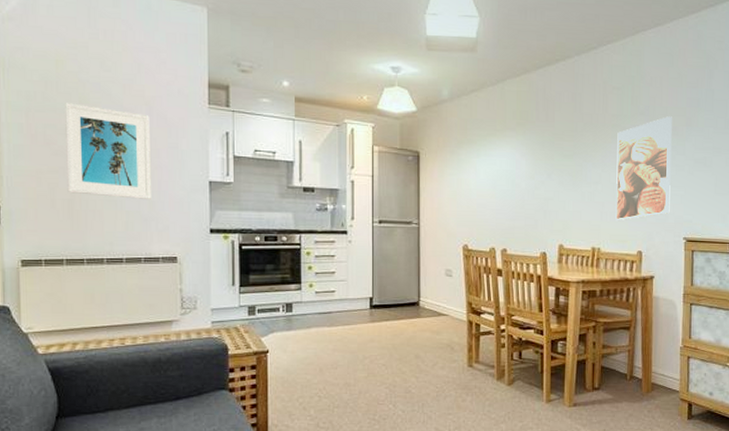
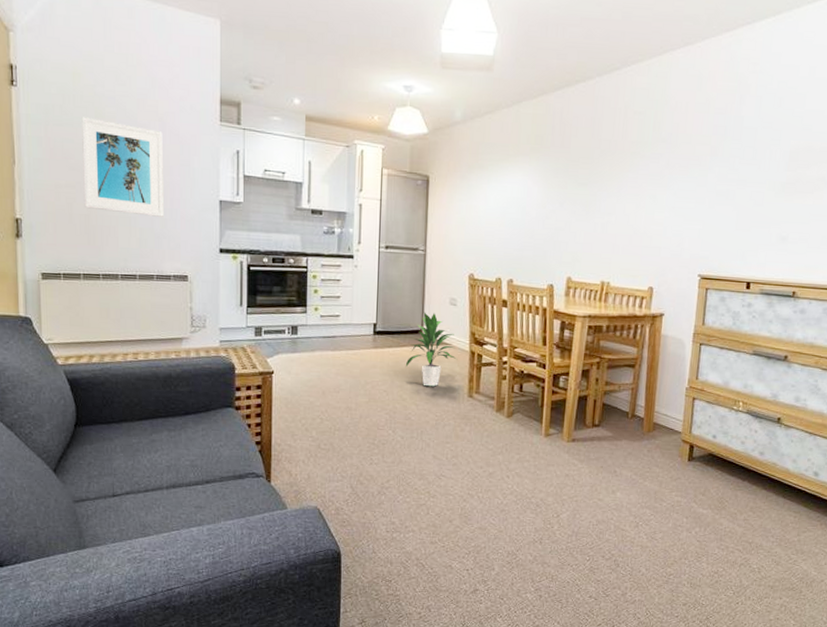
indoor plant: none [403,284,456,358] -> present [405,312,458,387]
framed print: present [615,116,672,221] -> none [628,144,696,255]

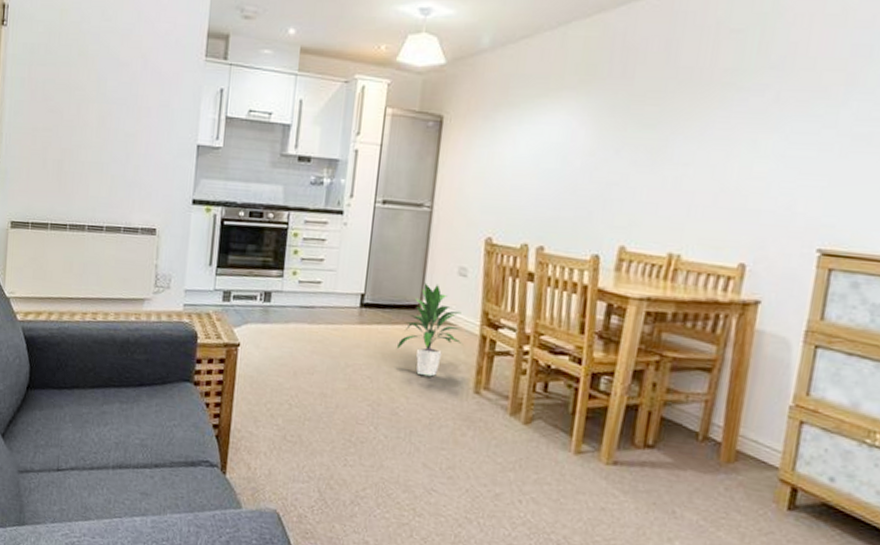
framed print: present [81,117,163,217] -> none [58,56,144,163]

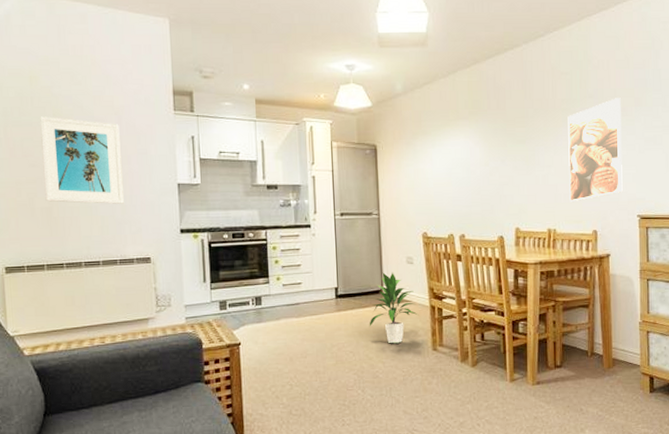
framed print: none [58,56,144,163] -> present [40,116,124,204]
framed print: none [710,71,823,220] -> present [568,98,623,202]

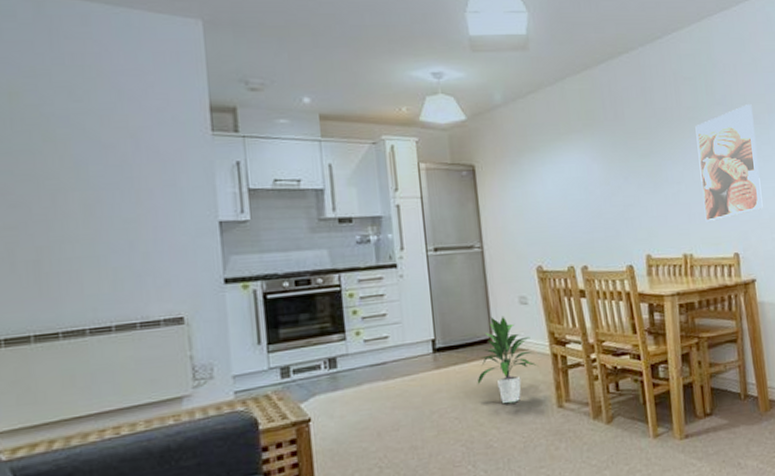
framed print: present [40,116,124,204] -> none [23,142,145,253]

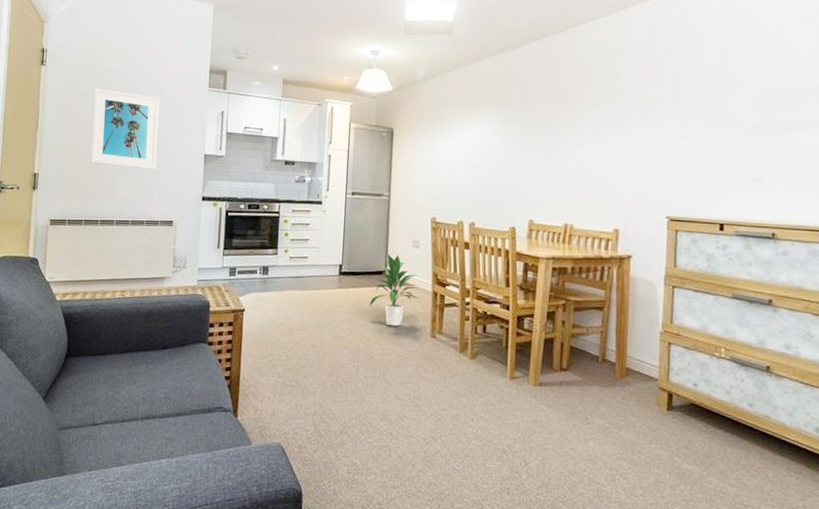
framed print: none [23,142,145,253] -> present [90,88,160,170]
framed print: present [695,104,763,223] -> none [590,92,656,198]

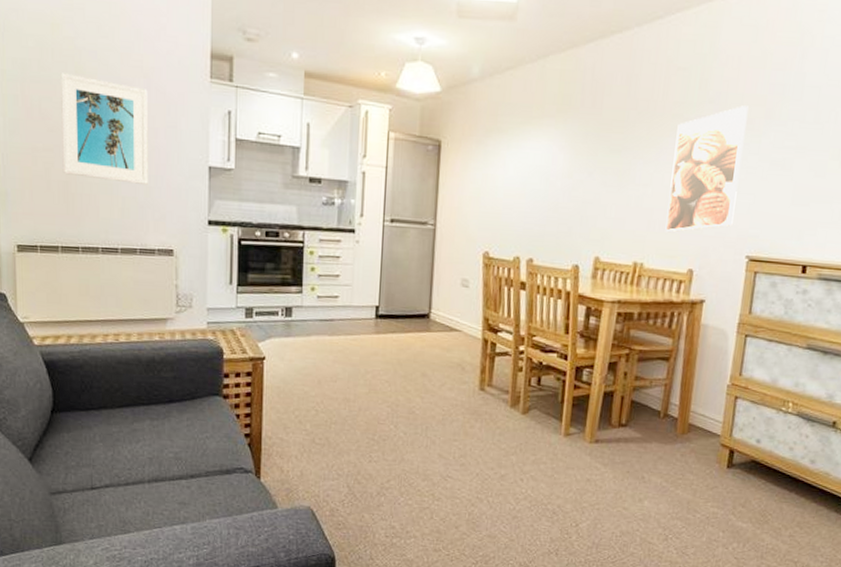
indoor plant: present [369,253,421,327] -> none [410,294,469,378]
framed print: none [590,92,656,198] -> present [665,105,749,233]

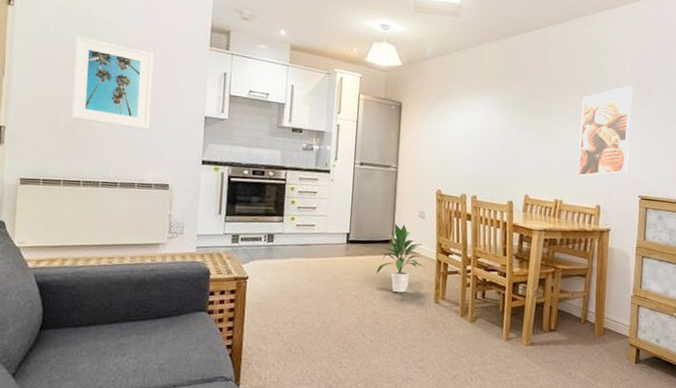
indoor plant: none [410,294,469,378] -> present [376,223,425,293]

